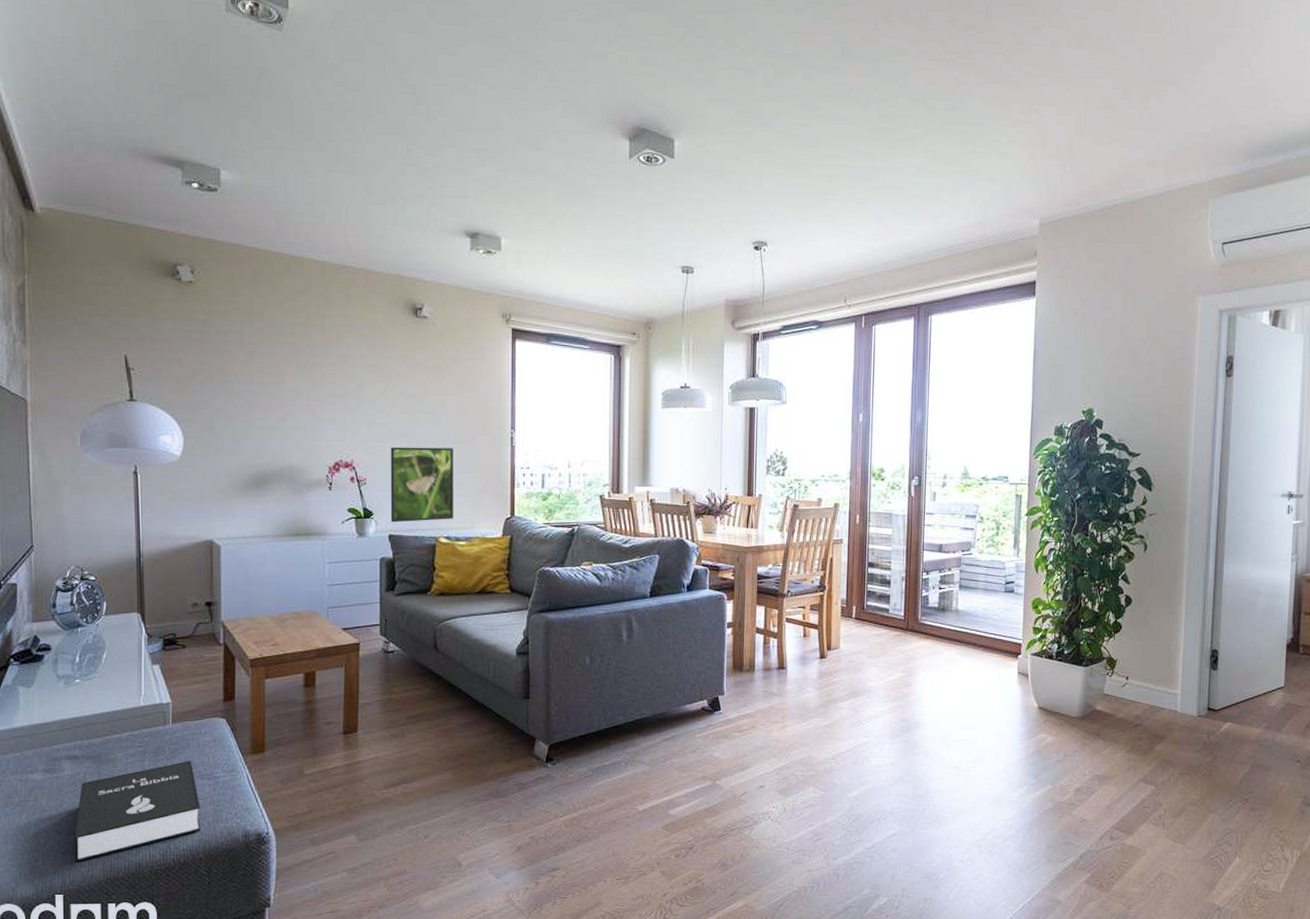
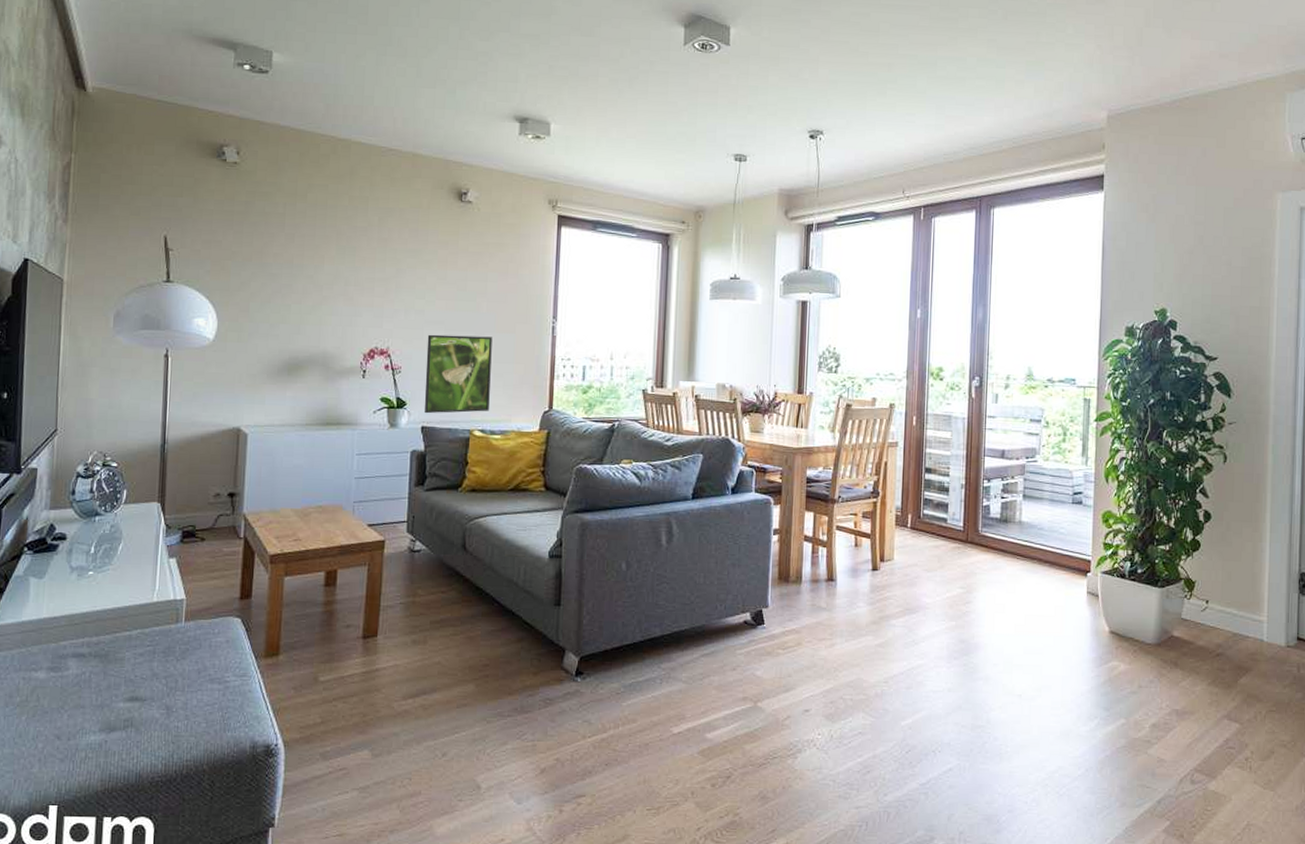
booklet: present [74,760,201,862] -> none [73,662,208,770]

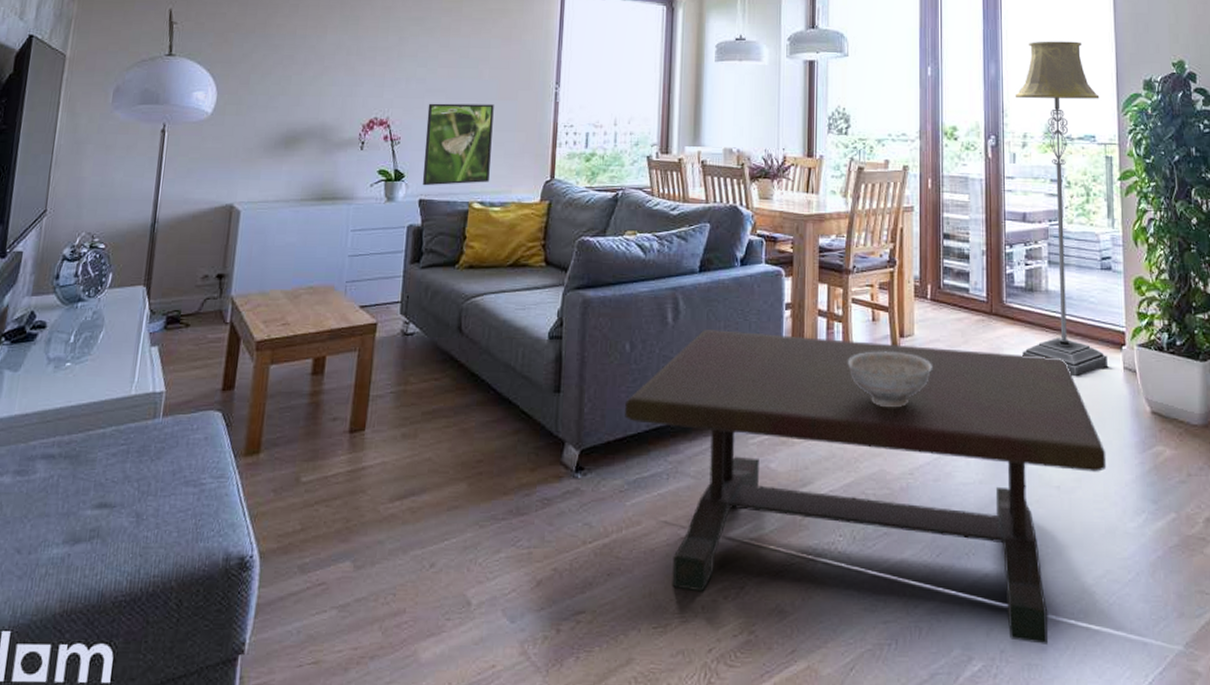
coffee table: none [621,552,1066,827] -> present [625,330,1107,644]
decorative bowl: none [831,573,909,625] -> present [848,351,932,408]
floor lamp: none [994,286,1082,599] -> present [1015,41,1107,376]

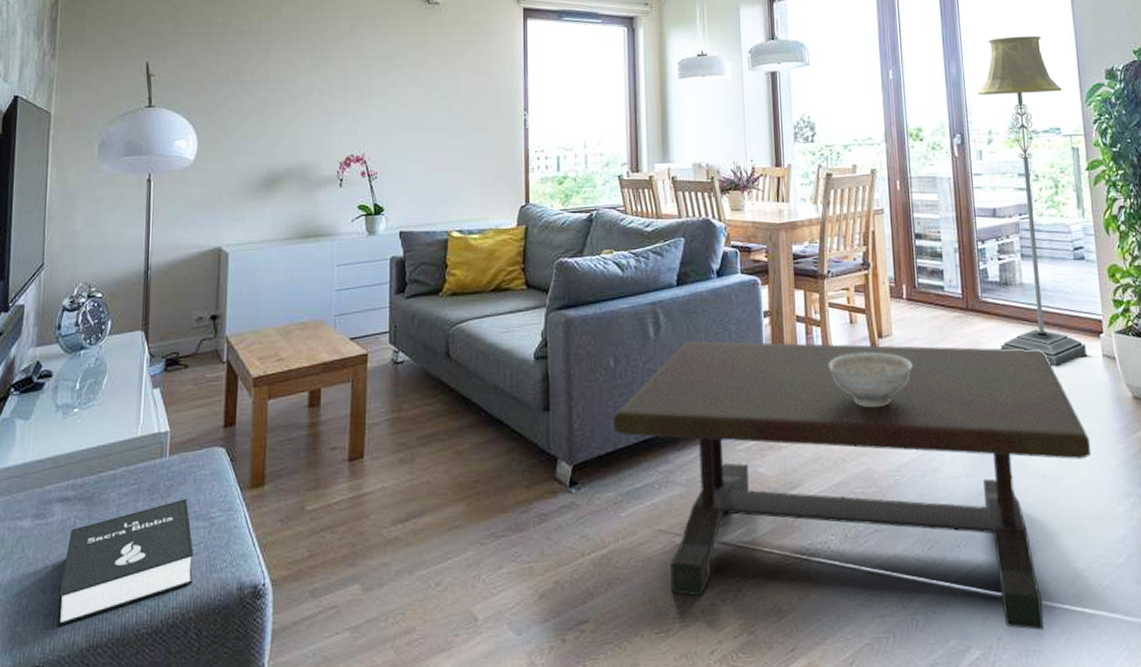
booklet: none [31,463,181,588] -> present [57,499,194,626]
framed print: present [422,103,494,186] -> none [401,134,466,218]

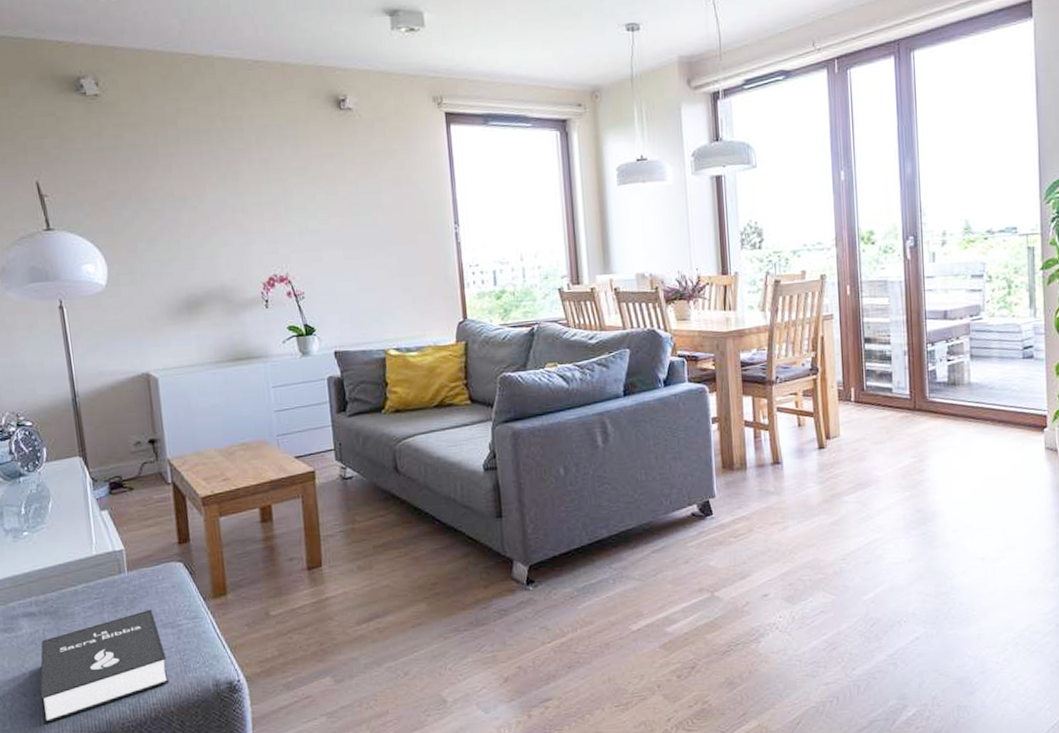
coffee table: present [613,341,1092,630] -> none [566,444,1029,690]
decorative bowl: present [829,352,912,408] -> none [777,452,859,504]
floor lamp: present [977,35,1086,366] -> none [933,130,1029,460]

